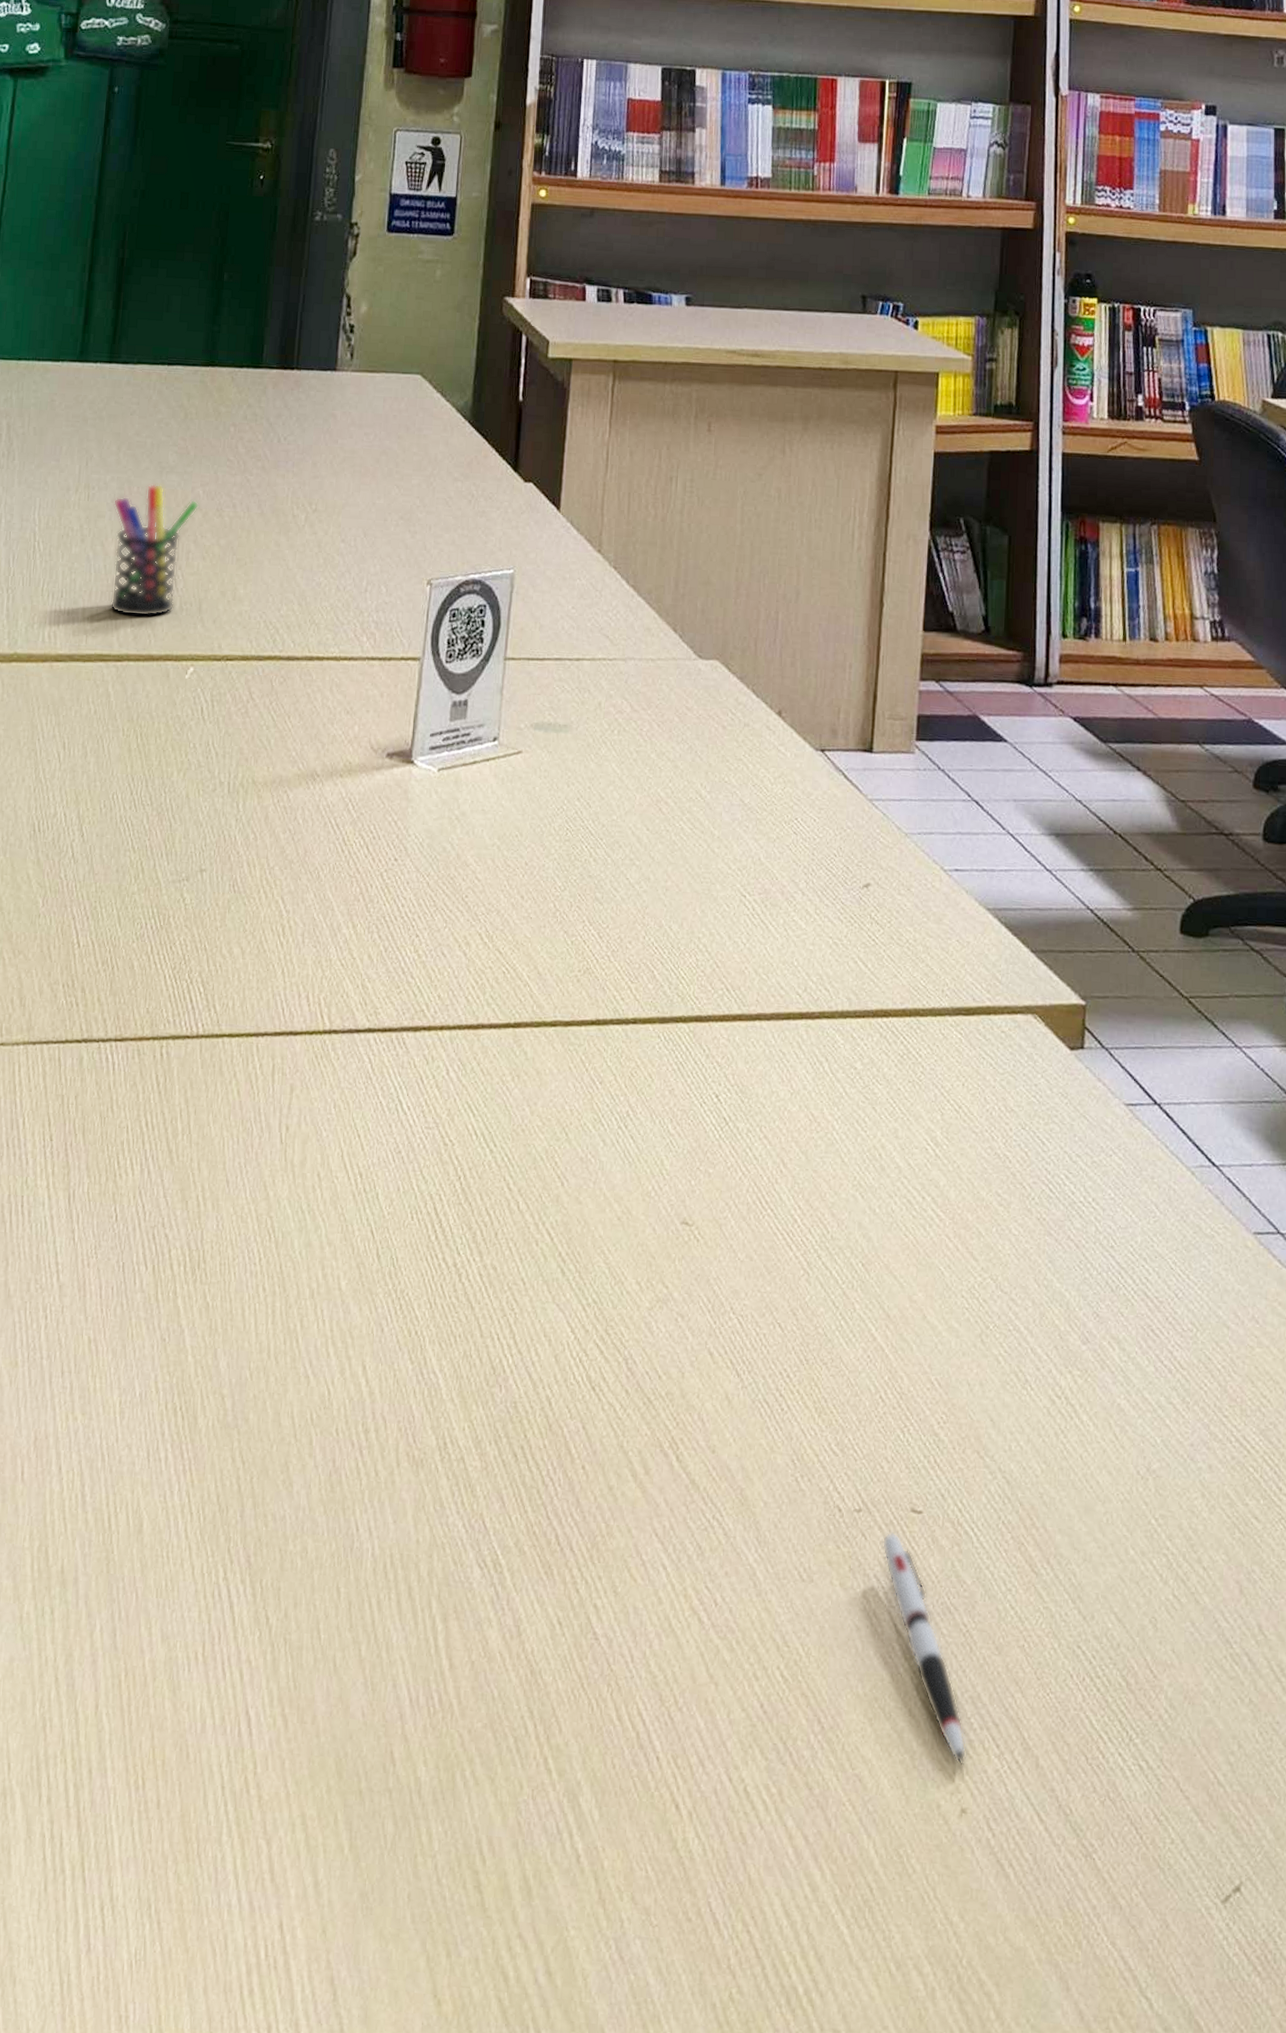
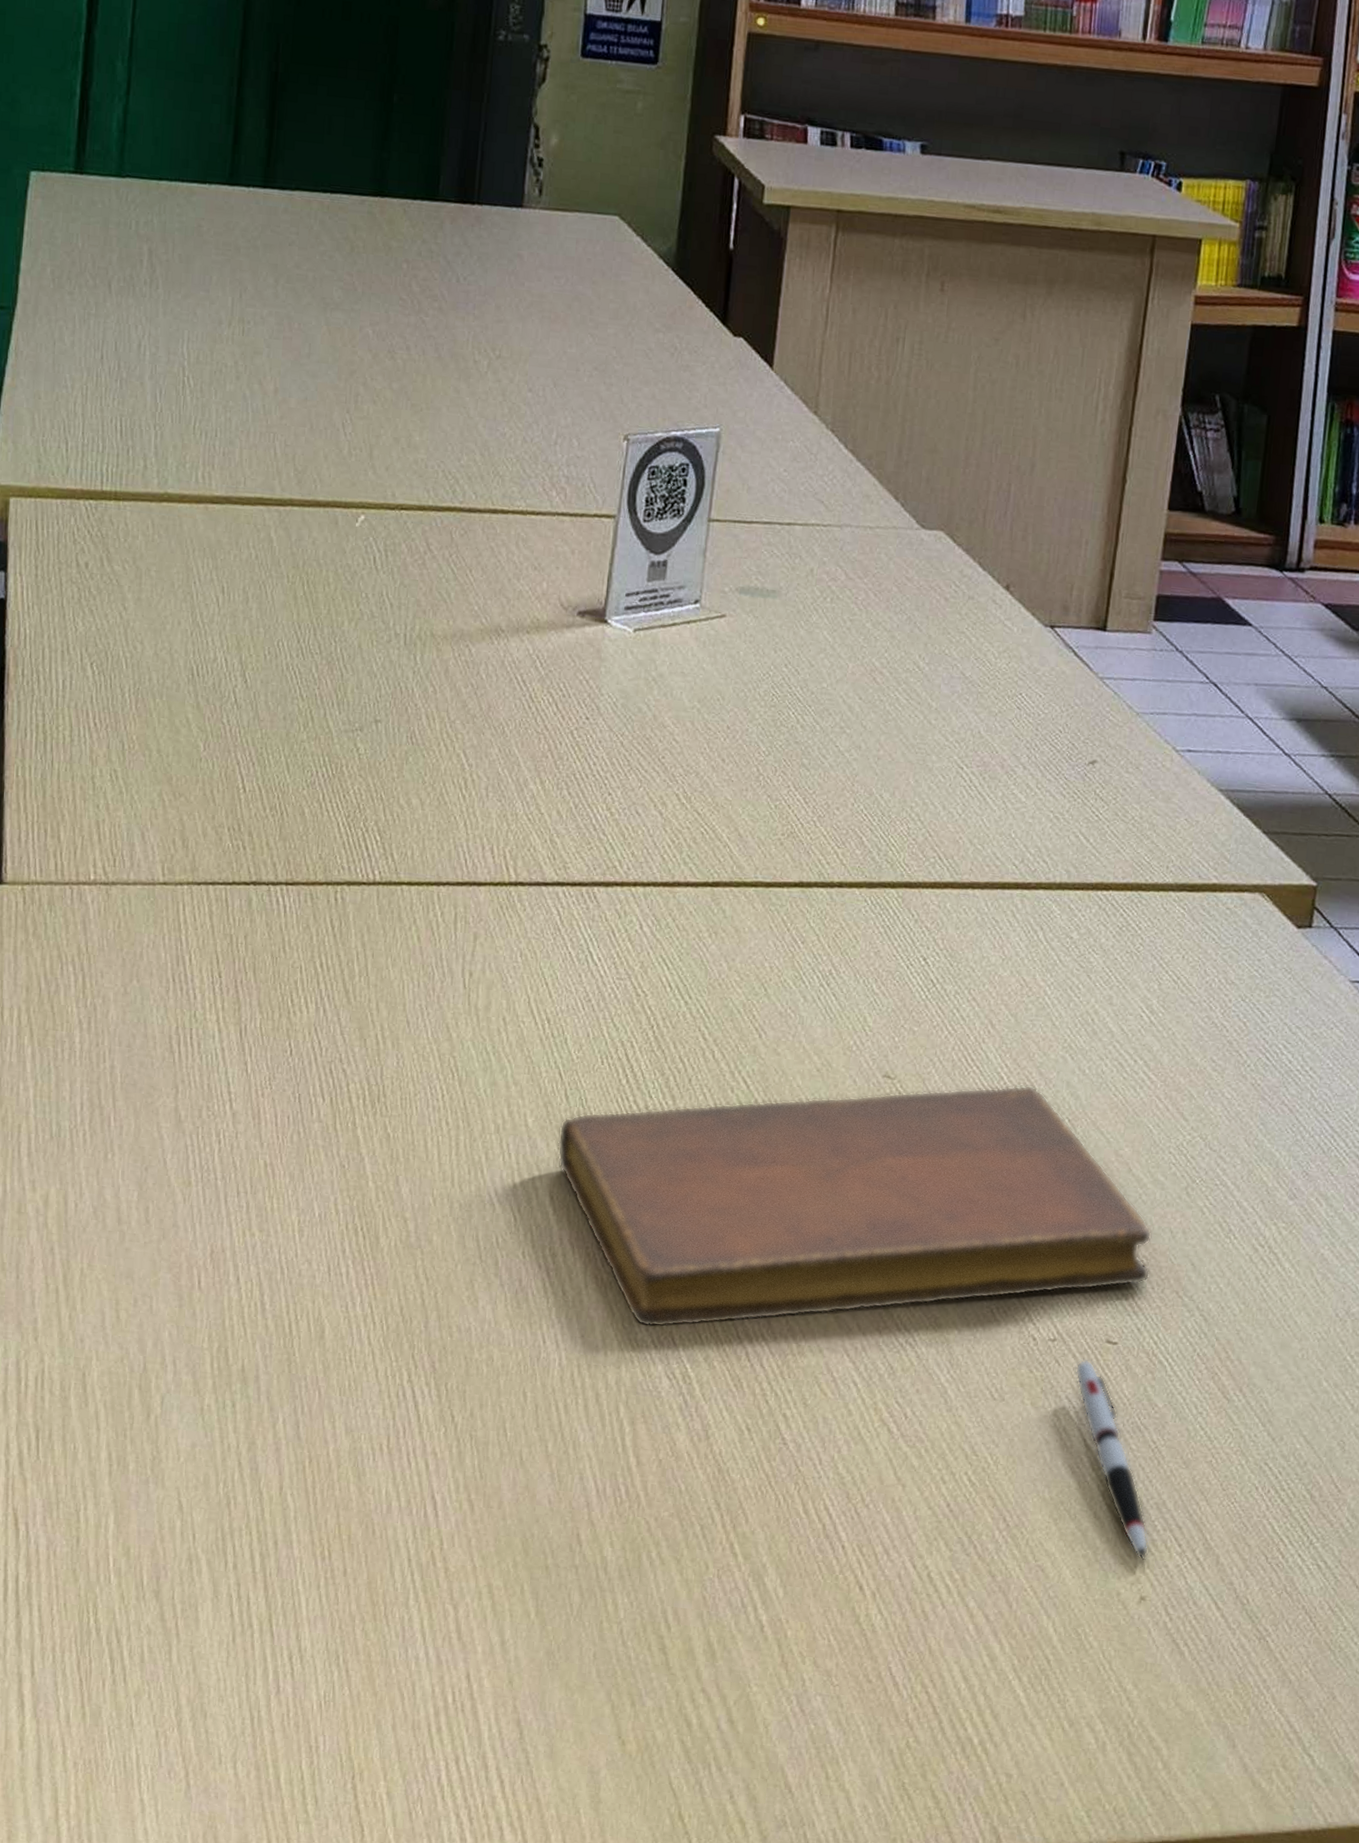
pen holder: present [110,483,200,617] -> none [270,320,369,462]
notebook: none [370,1227,950,1510] -> present [557,1085,1152,1328]

